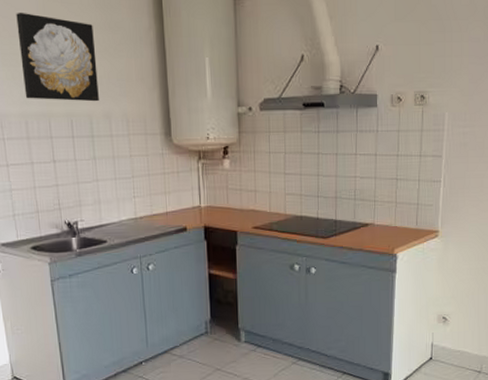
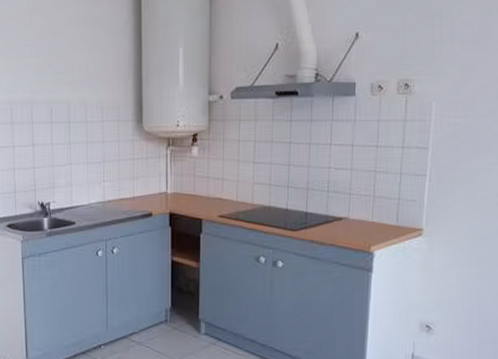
wall art: present [16,12,99,102] -> none [10,9,77,90]

